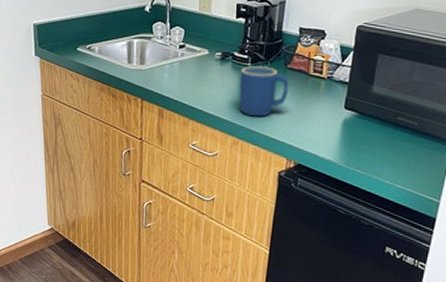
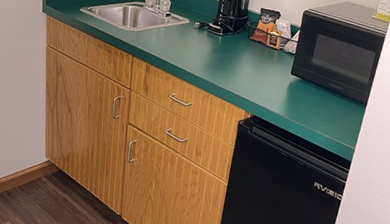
mug: present [238,65,289,117] -> none [211,35,251,77]

